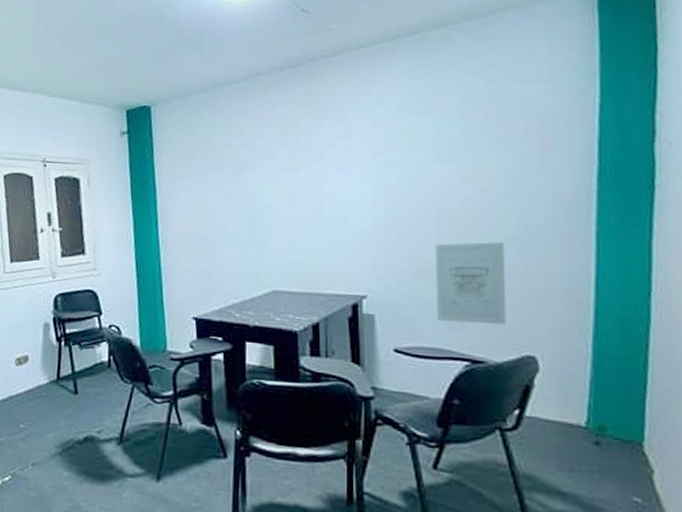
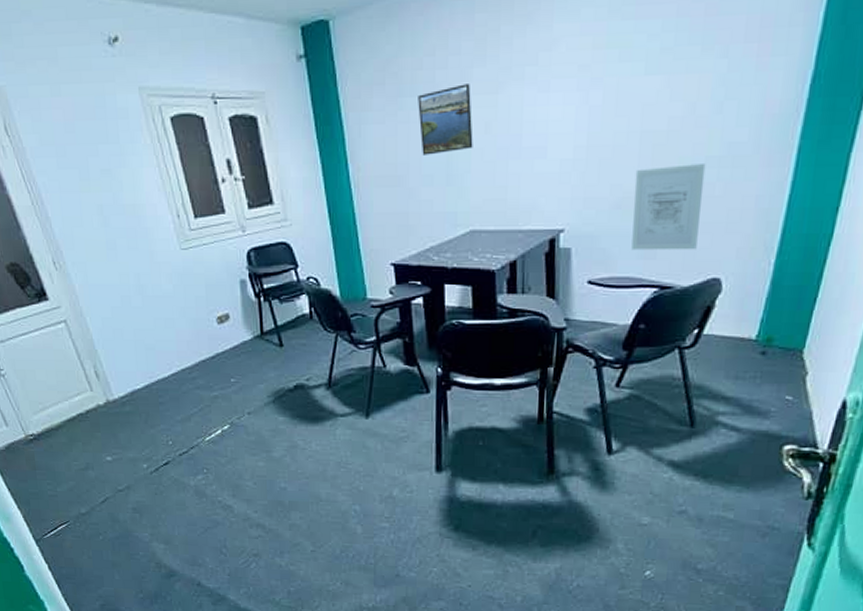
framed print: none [225,161,276,220] -> present [418,84,473,155]

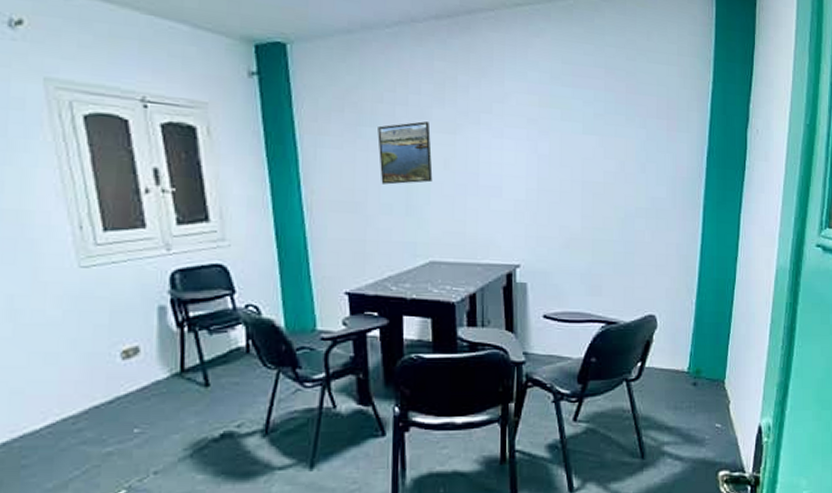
wall art: present [631,164,706,251] -> none [579,213,636,289]

